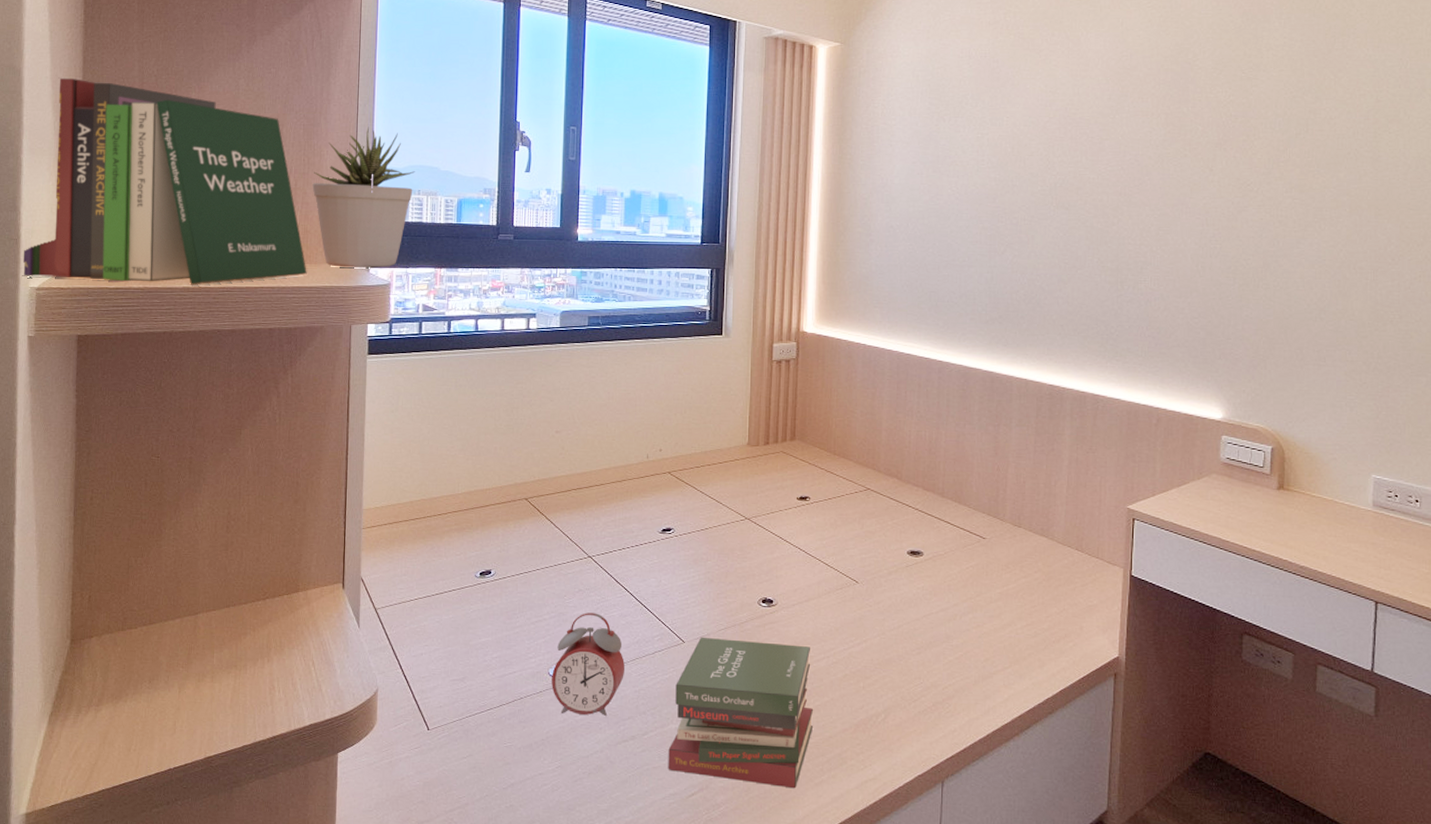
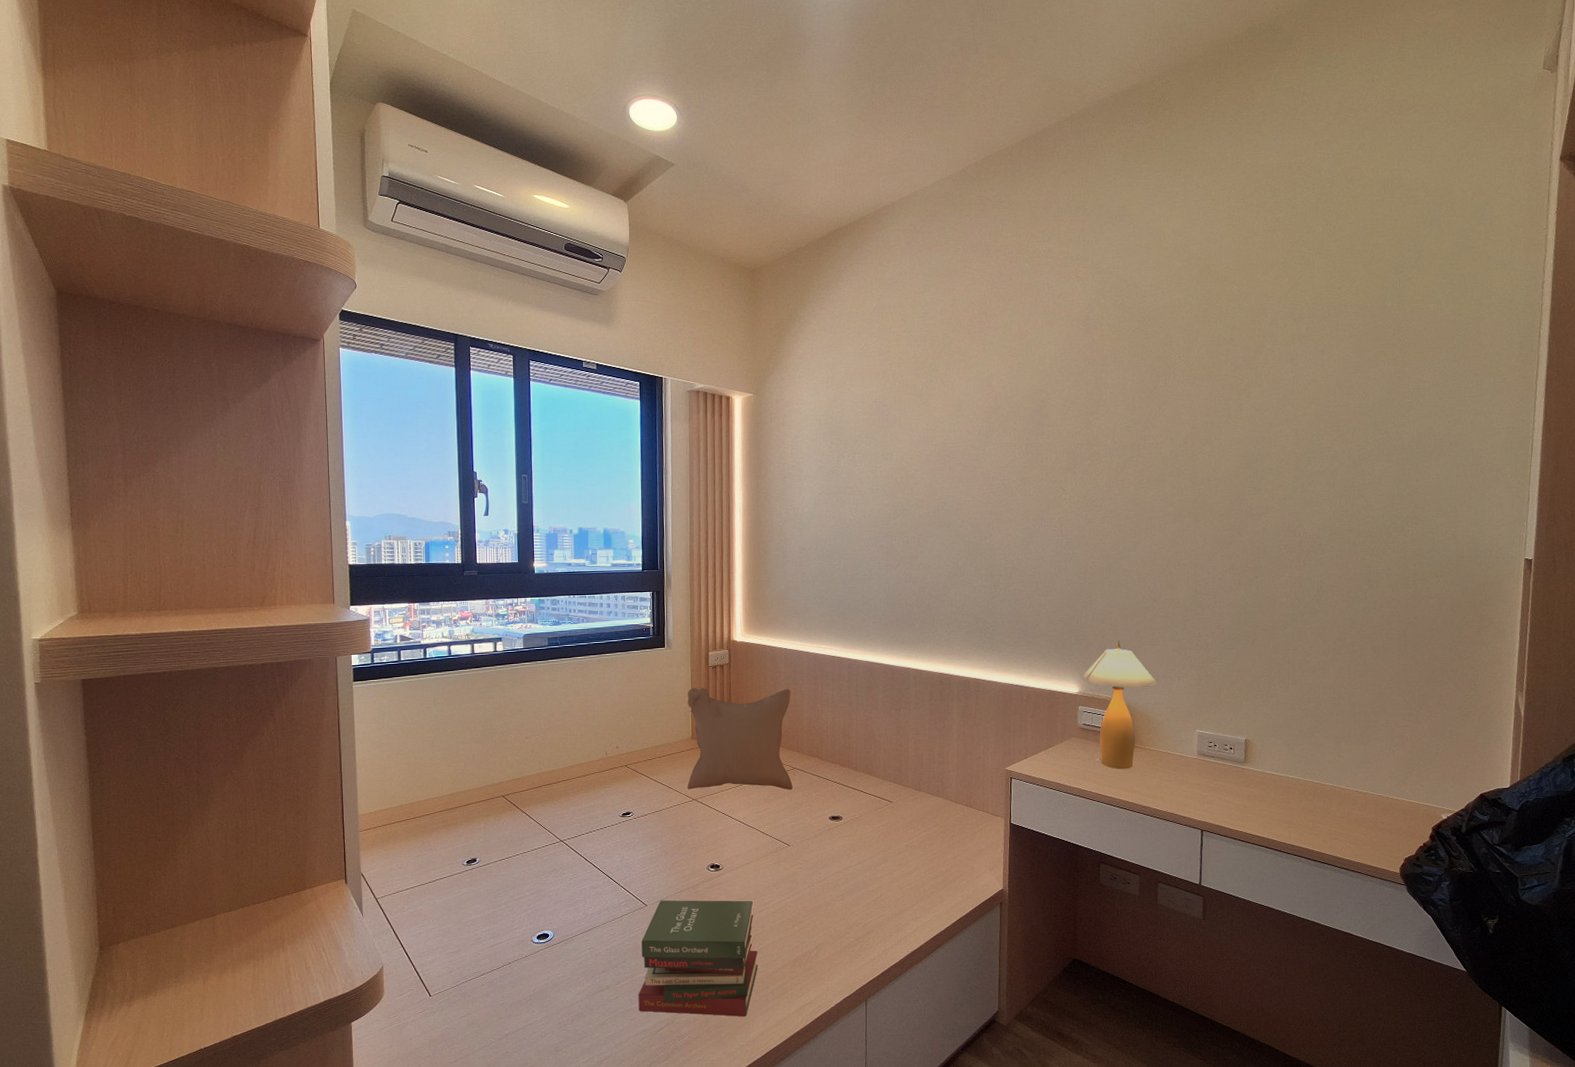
books: present [22,77,307,285] -> none [23,447,293,630]
potted plant: present [312,127,416,268] -> none [291,481,386,607]
alarm clock: present [551,612,625,716] -> none [535,887,597,973]
cushion: none [740,385,868,514] -> present [687,688,793,790]
table lamp: none [1225,357,1323,518] -> present [1080,640,1157,770]

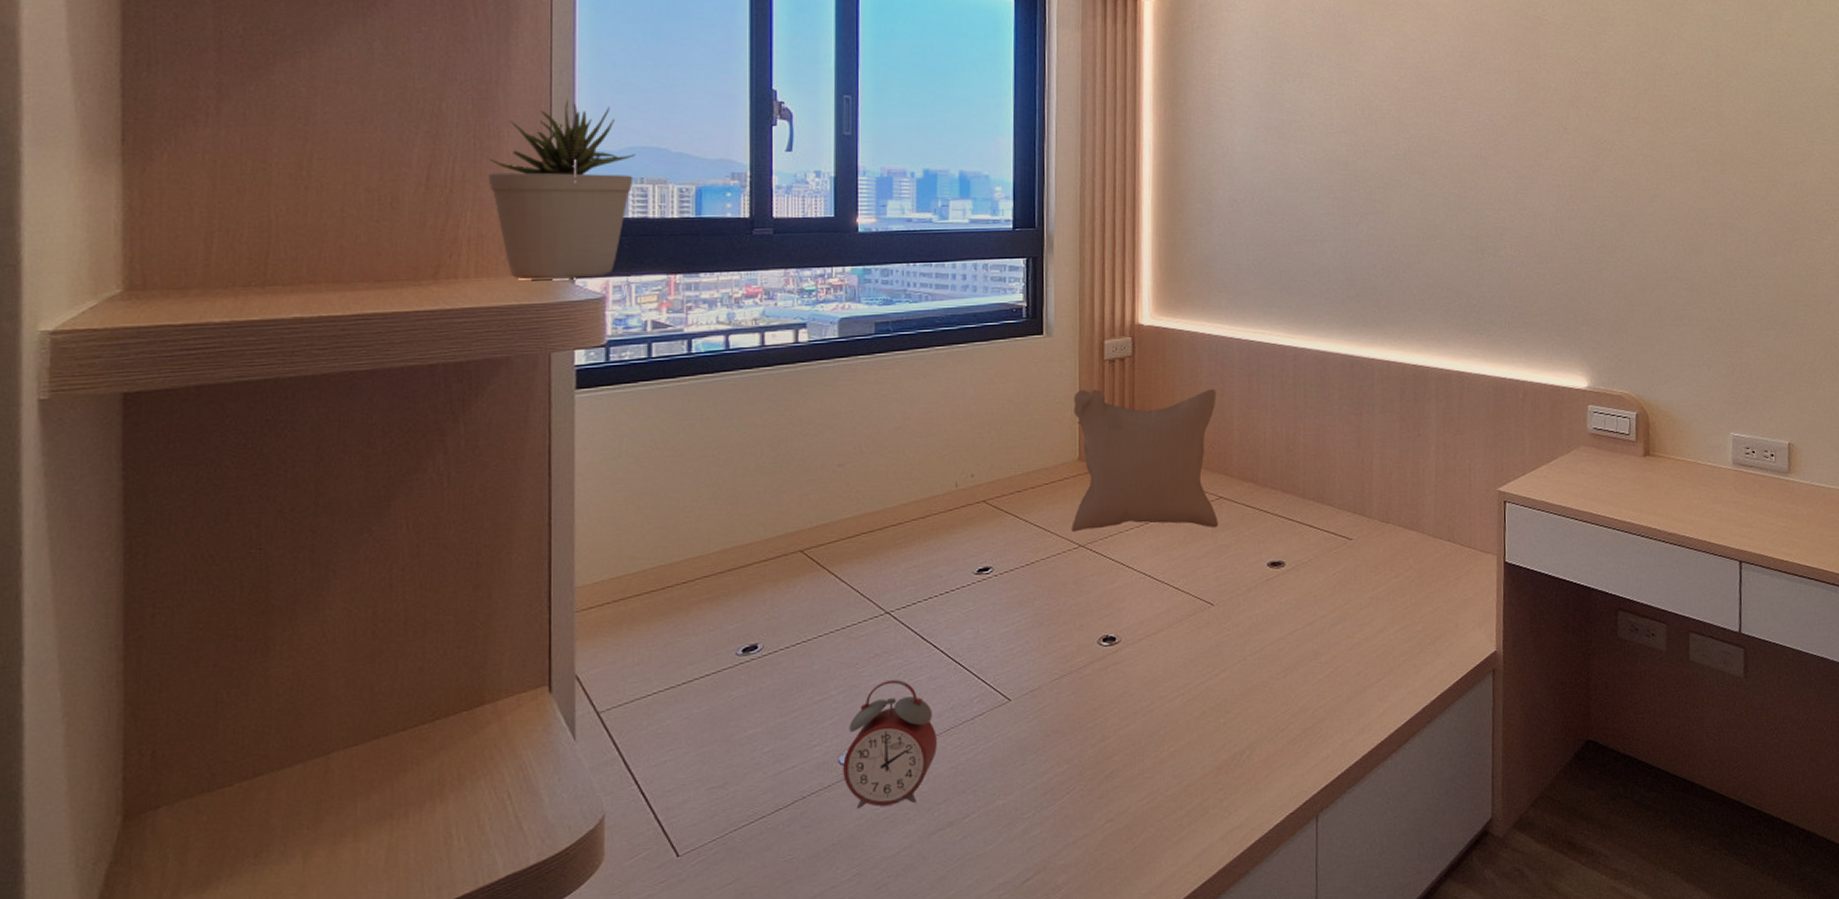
potted plant: none [291,481,386,607] -> present [488,99,637,280]
alarm clock: none [535,887,597,973] -> present [843,680,937,808]
books: present [638,900,759,1017] -> none [995,685,1169,856]
table lamp: present [1080,640,1157,770] -> none [1589,320,1683,486]

